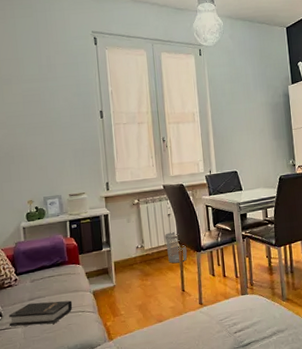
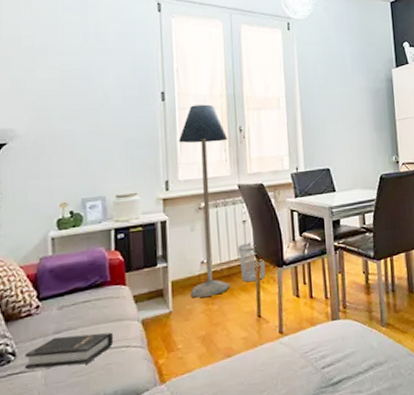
floor lamp: none [115,120,160,275] -> present [178,104,231,298]

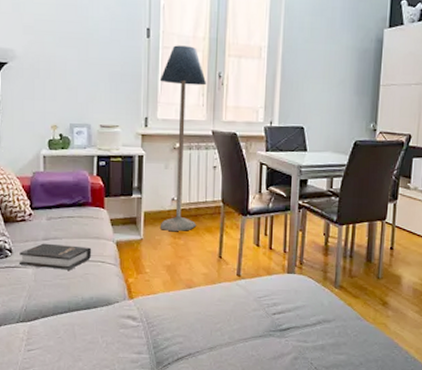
wastebasket: present [238,241,266,282] -> none [206,187,231,225]

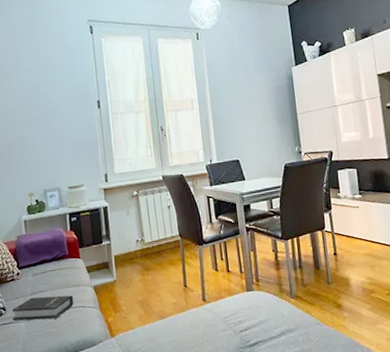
floor lamp: present [159,45,207,232] -> none [112,109,161,270]

